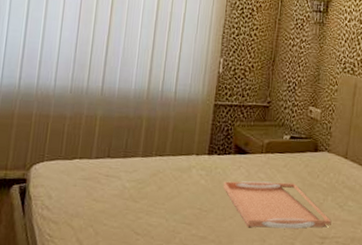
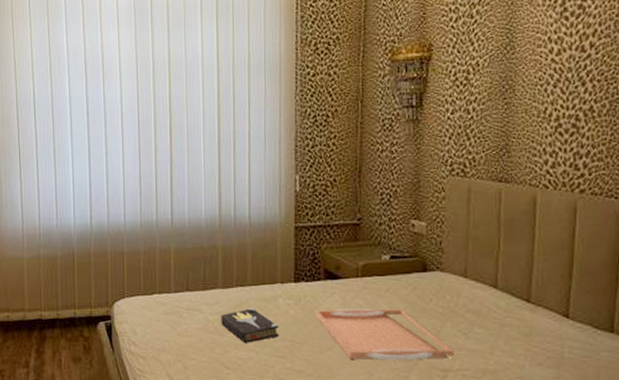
hardback book: none [137,177,190,210] -> present [221,308,279,343]

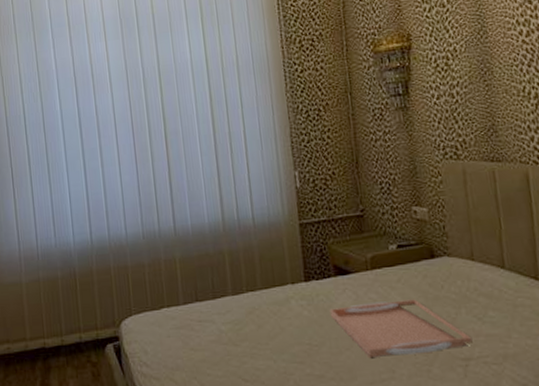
hardback book: present [221,308,279,343] -> none [234,313,296,351]

